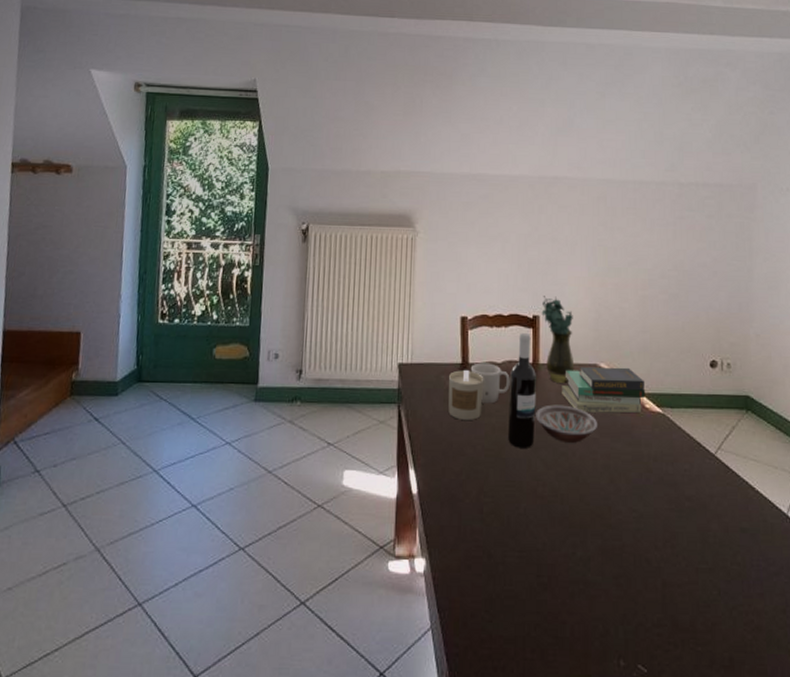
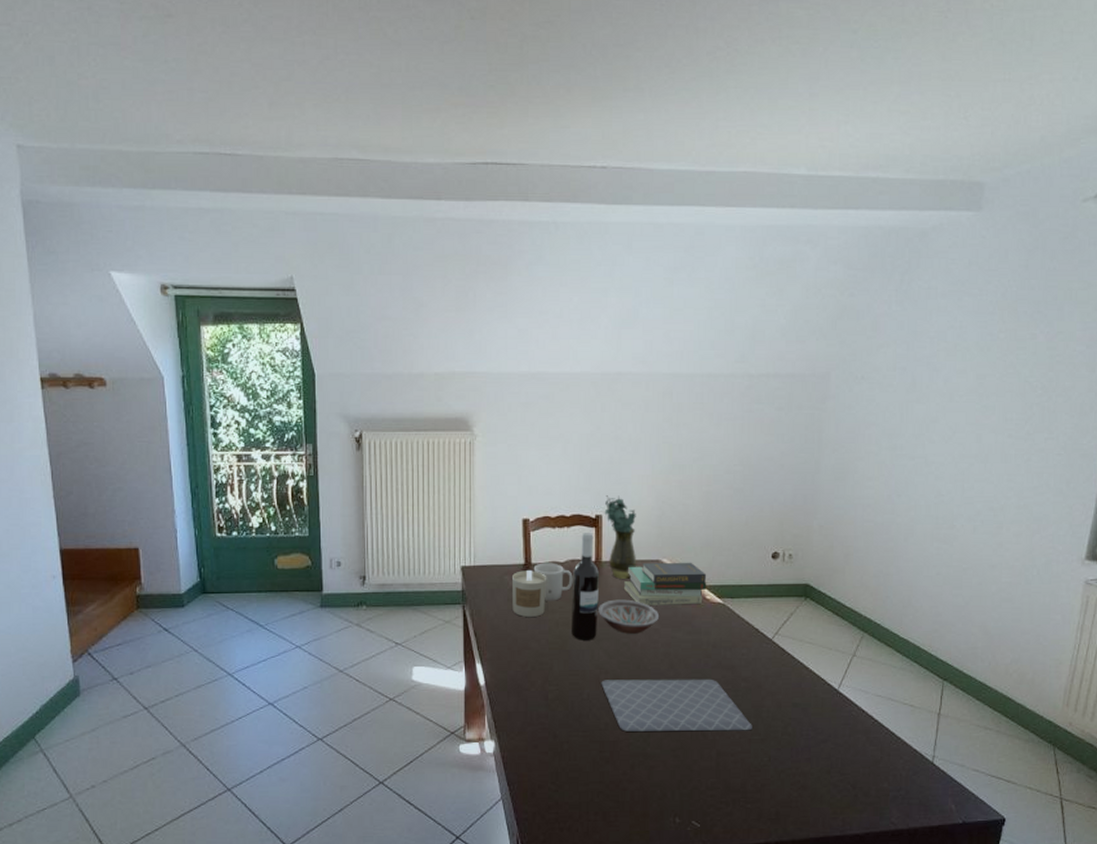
placemat: none [538,493,699,558] -> present [601,679,752,732]

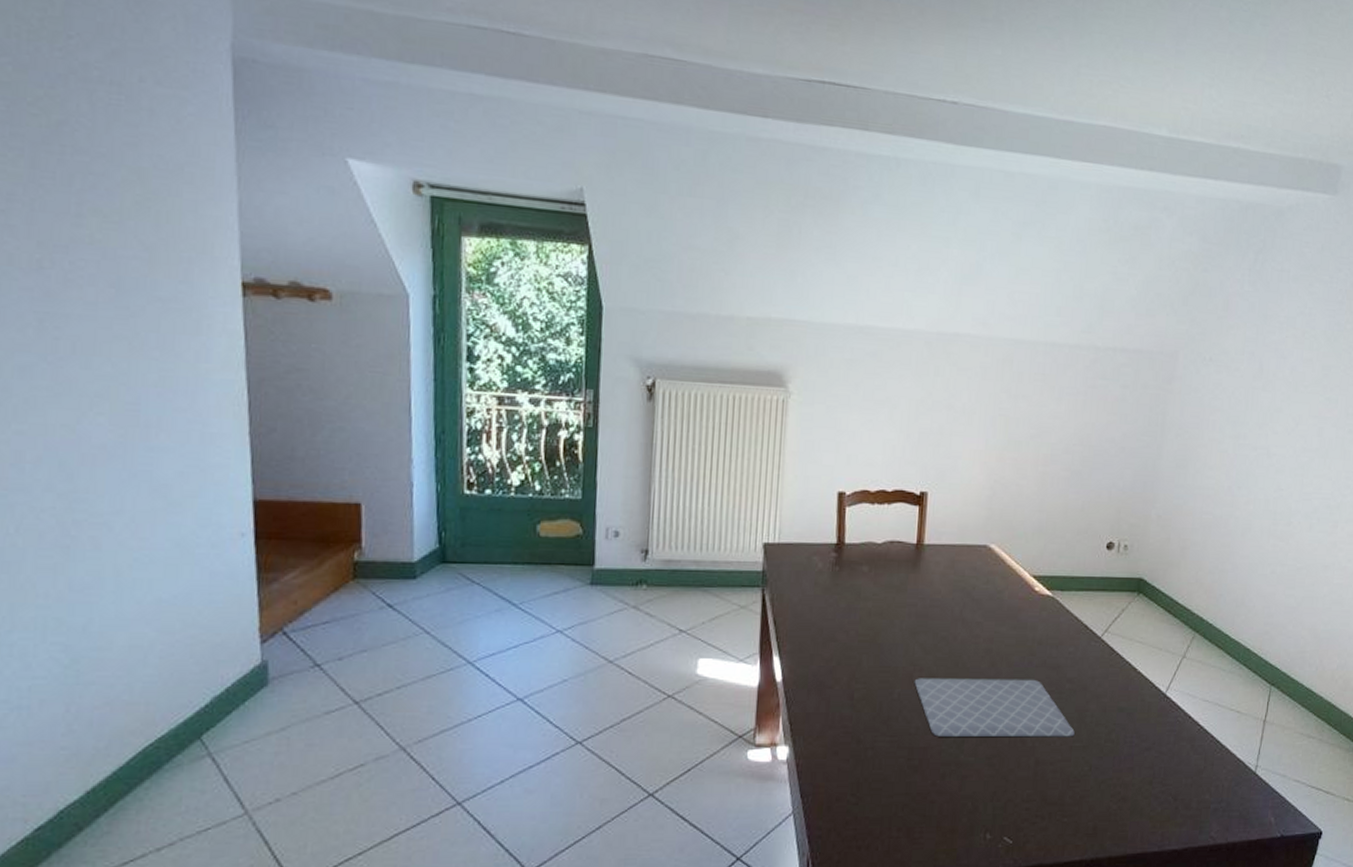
candle: present [511,570,547,617] -> none [819,551,862,604]
mug: present [533,563,573,601] -> none [846,543,891,587]
wine bottle: present [572,532,599,641] -> none [885,510,920,633]
bowl: present [599,599,660,634] -> none [917,587,984,627]
vase: present [604,495,637,579] -> none [930,470,965,565]
books: present [623,562,707,606] -> none [945,548,1037,596]

